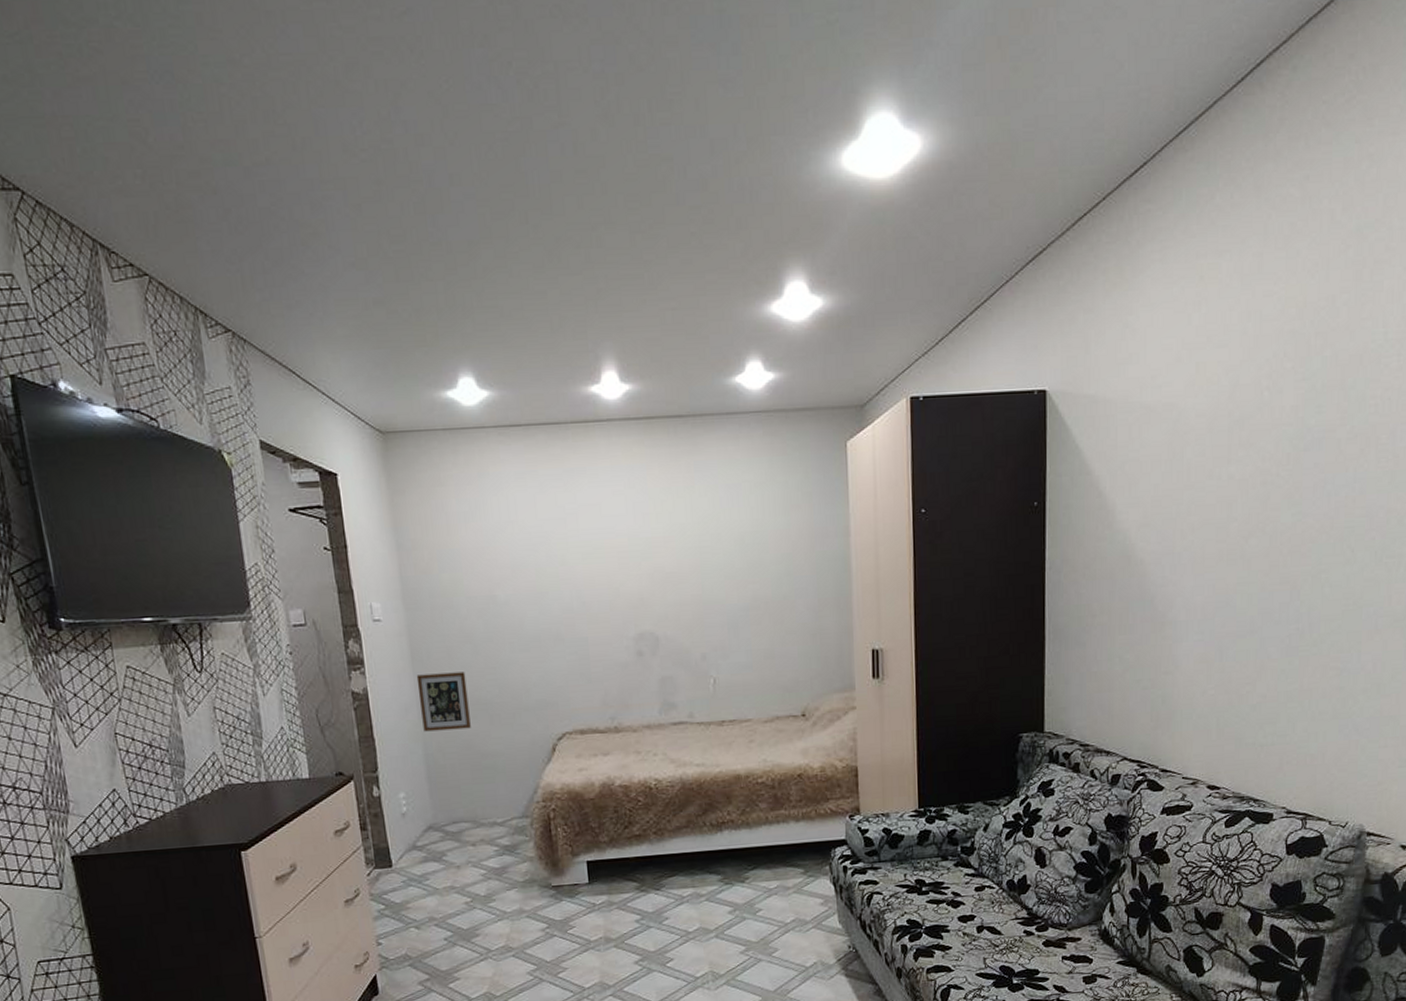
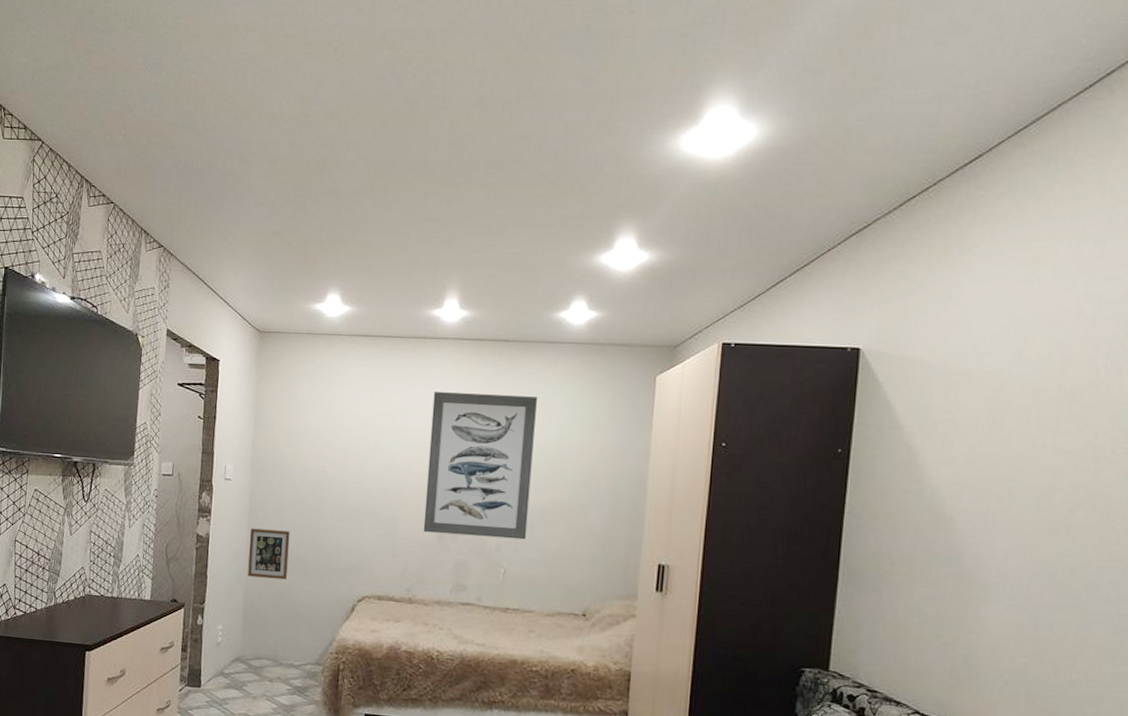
wall art: none [606,479,733,651] -> present [423,392,537,540]

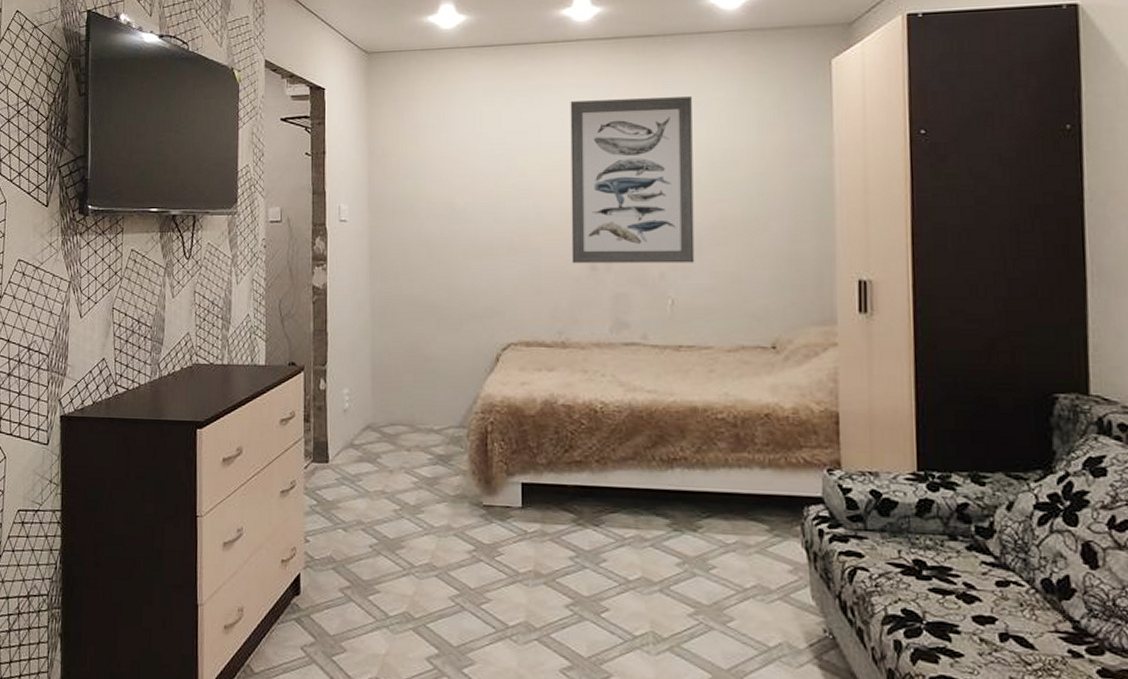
picture frame: present [248,528,290,580] -> none [372,274,418,331]

